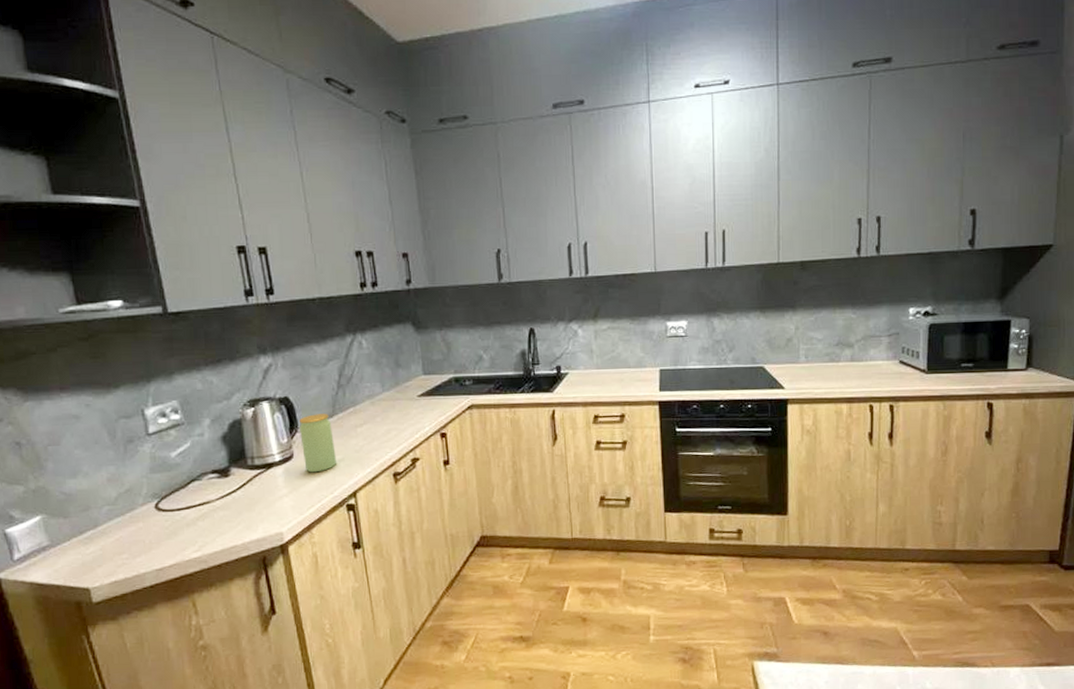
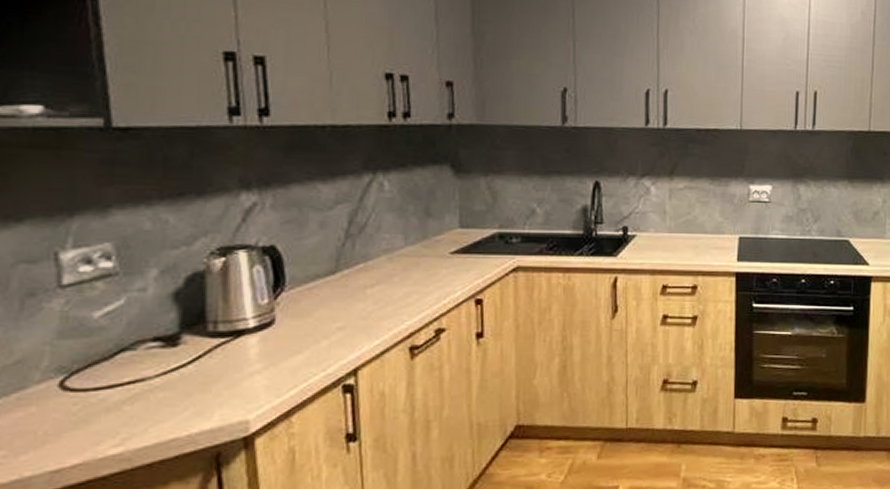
jar: present [299,414,337,473] -> none [287,269,336,344]

